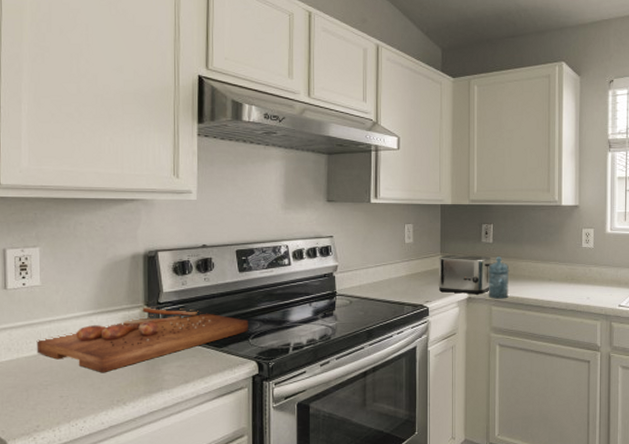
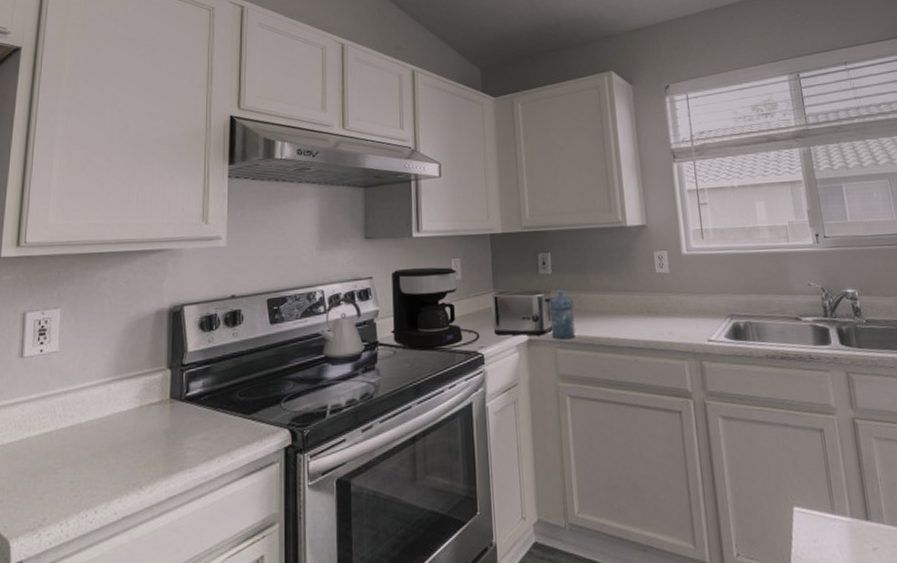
cutting board: present [36,306,248,373] -> none [49,369,280,451]
kettle: none [283,253,324,311] -> present [318,297,365,366]
coffee maker: none [321,230,426,303] -> present [360,267,480,352]

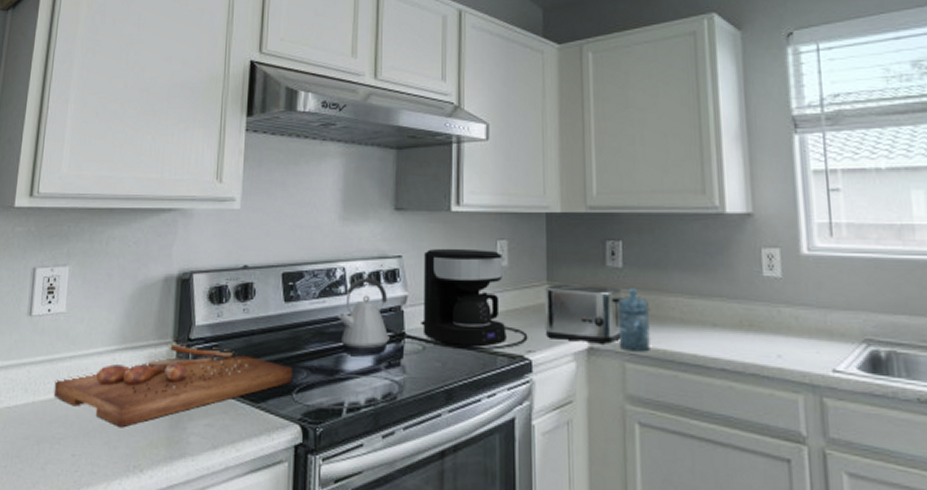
cutting board: none [49,369,280,451] -> present [53,343,293,428]

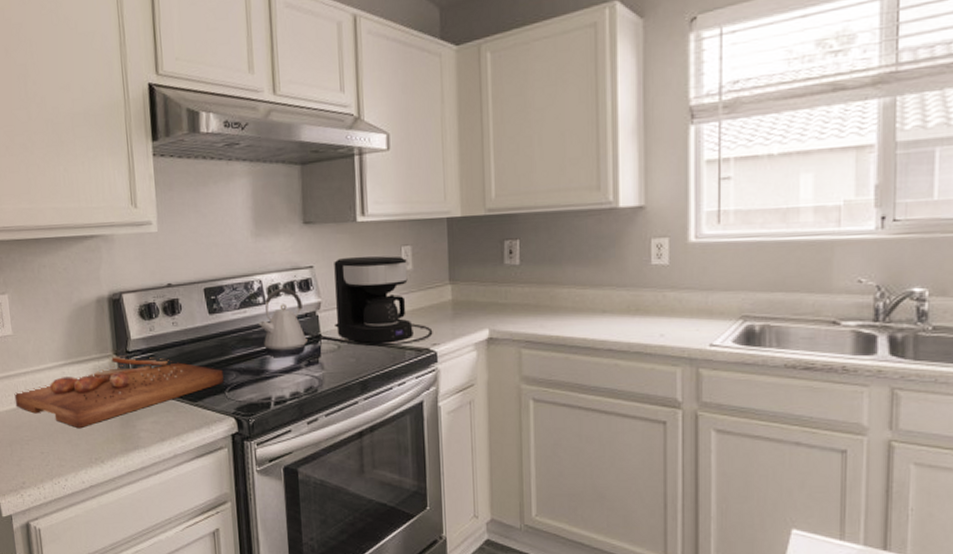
toaster: present [544,283,622,344] -> none [446,282,519,334]
canister: present [617,288,650,352] -> none [514,282,545,340]

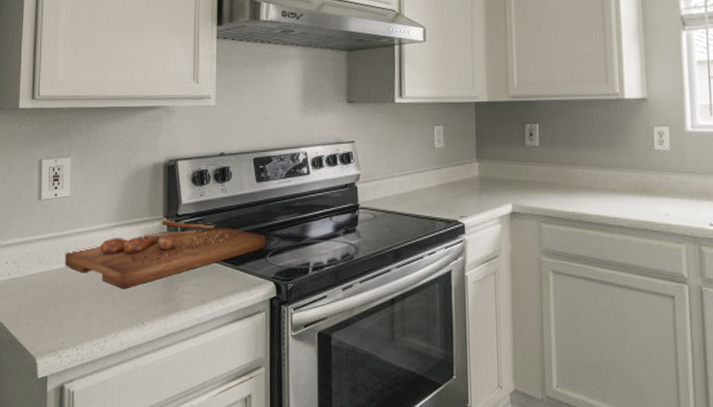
kettle: present [258,288,307,358] -> none [302,160,346,225]
coffee maker: present [302,256,433,347] -> none [342,133,461,217]

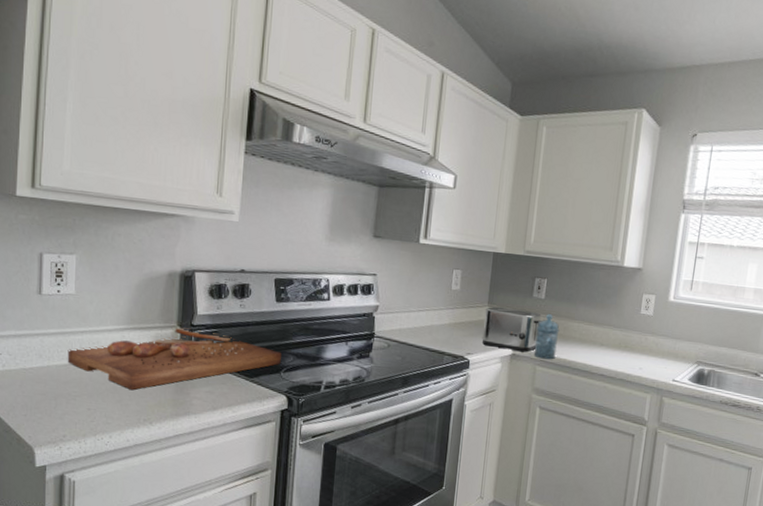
toaster: none [474,160,539,209] -> present [482,306,542,352]
canister: none [535,162,562,214] -> present [533,314,560,360]

